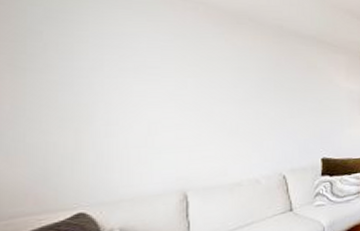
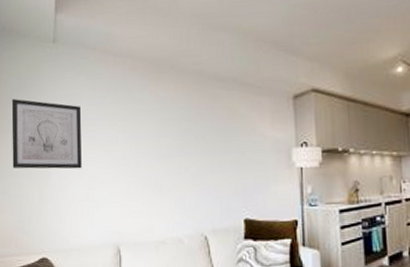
wall art: none [32,32,140,114] -> present [11,99,82,169]

